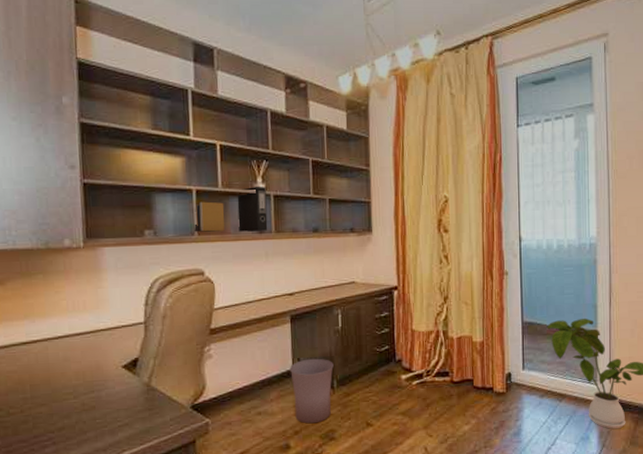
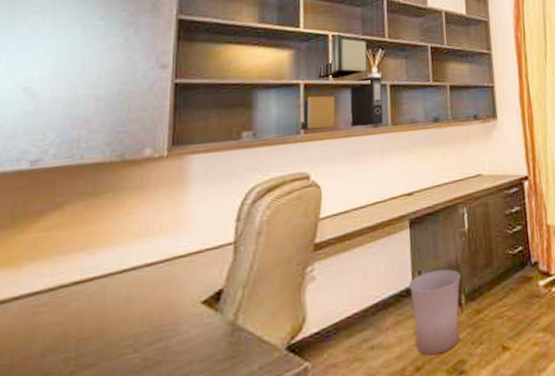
books: none [206,143,253,187] -> present [316,33,367,79]

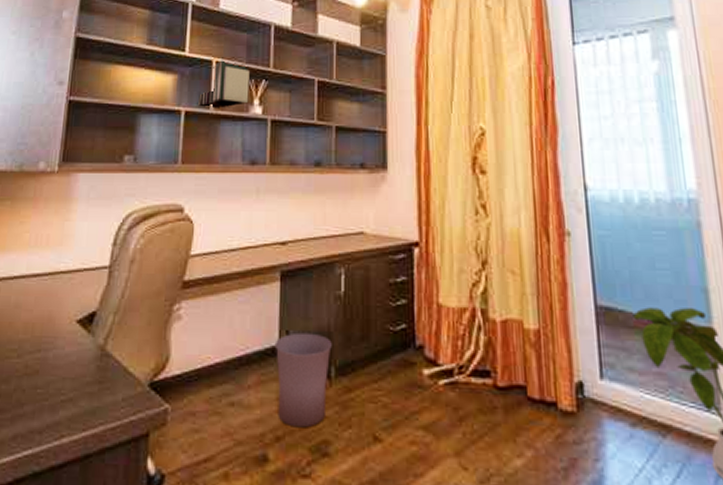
books: present [299,95,336,131] -> none [177,125,215,160]
binder: present [349,76,384,127] -> none [228,108,263,162]

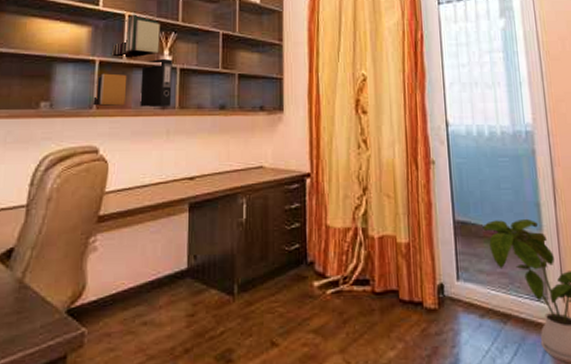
books: none [177,125,215,160] -> present [92,73,127,106]
binder: none [228,108,263,162] -> present [140,58,173,107]
waste bin: present [274,332,332,428] -> none [183,256,235,340]

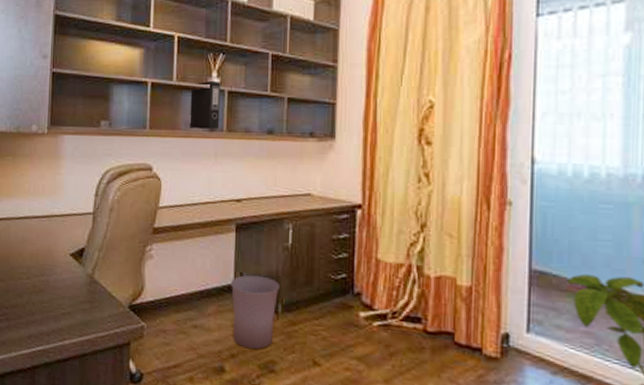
books: present [92,73,127,106] -> none [145,95,177,127]
books: present [111,14,160,58] -> none [161,35,208,80]
waste bin: none [183,256,235,340] -> present [230,275,280,350]

